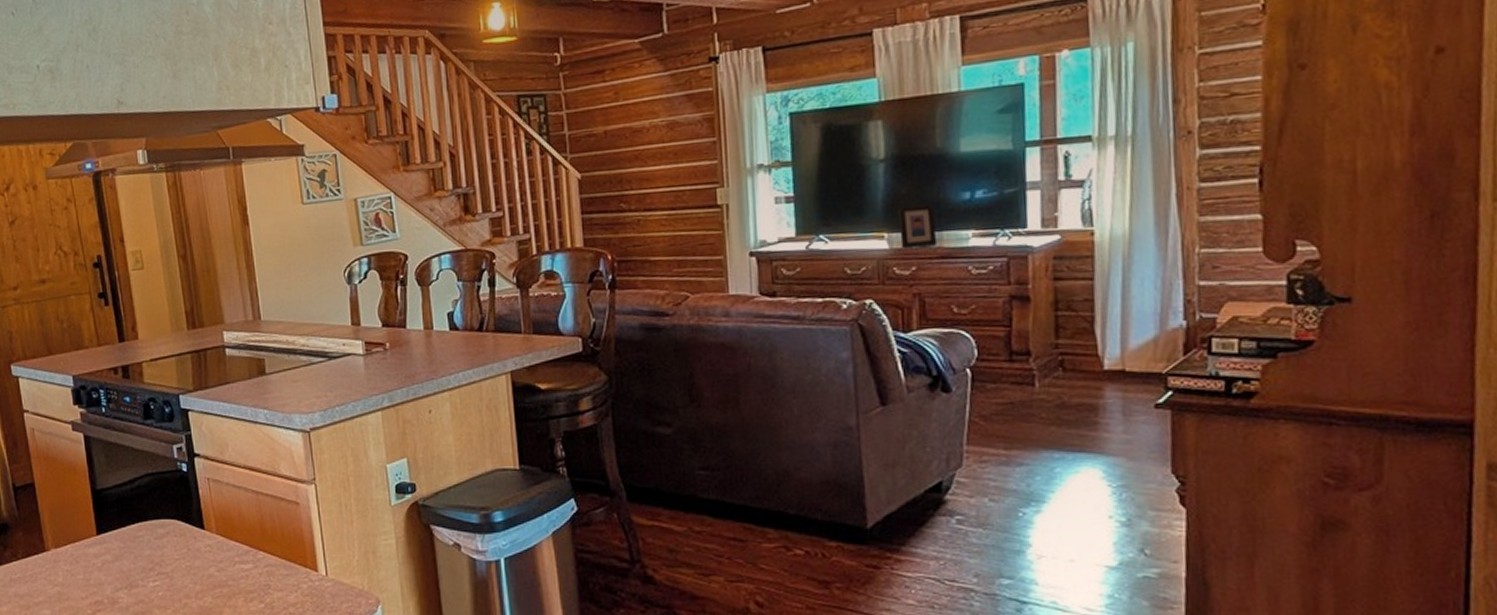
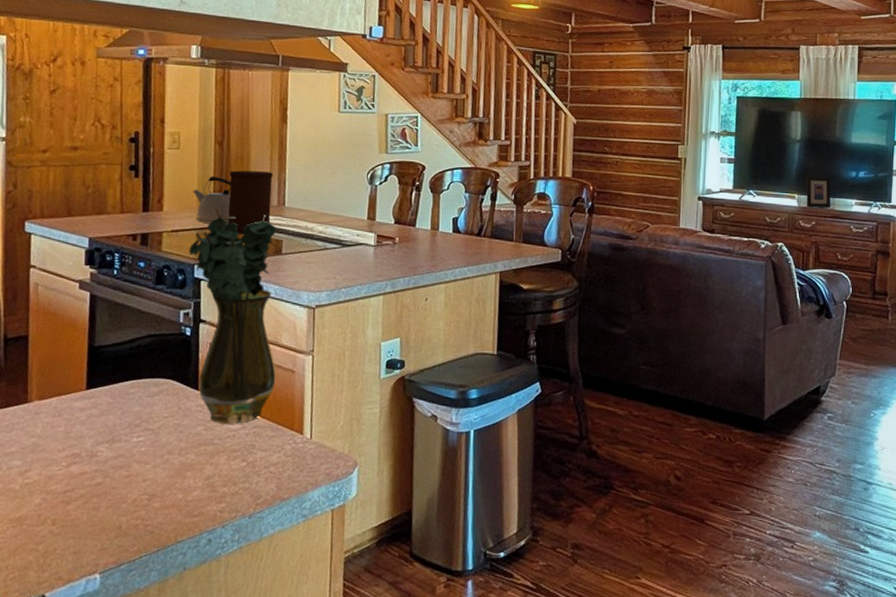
kettle: none [165,294,206,349] -> present [193,175,231,224]
vase: none [170,329,281,563] -> present [188,207,277,424]
canister: none [198,283,249,357] -> present [227,170,273,234]

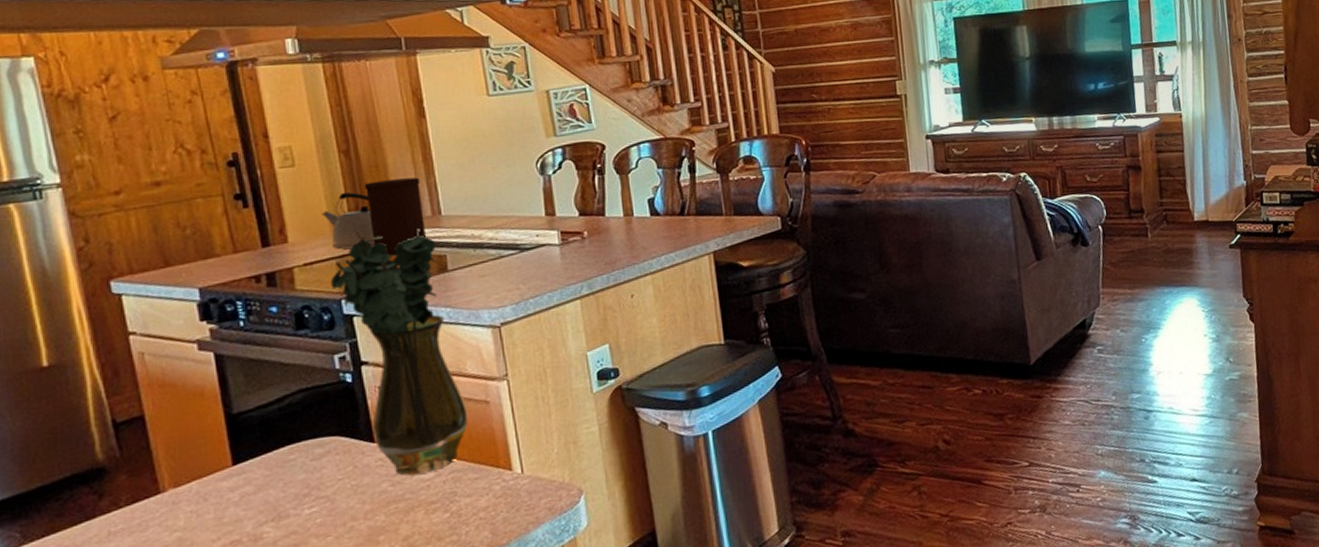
picture frame: present [806,176,831,209] -> none [1042,94,1073,131]

